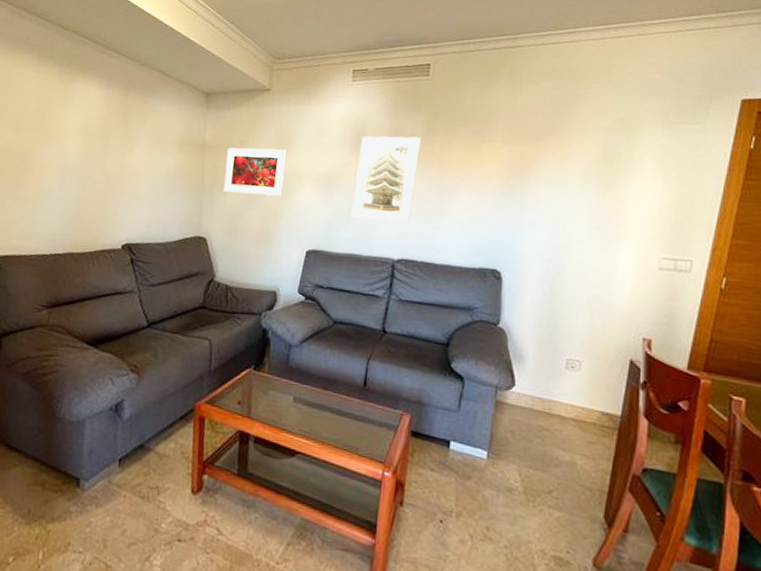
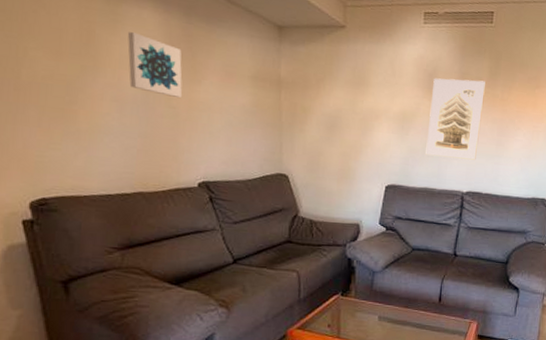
wall art: none [71,107,118,164] -> present [128,32,183,98]
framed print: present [223,147,288,197] -> none [303,84,365,135]

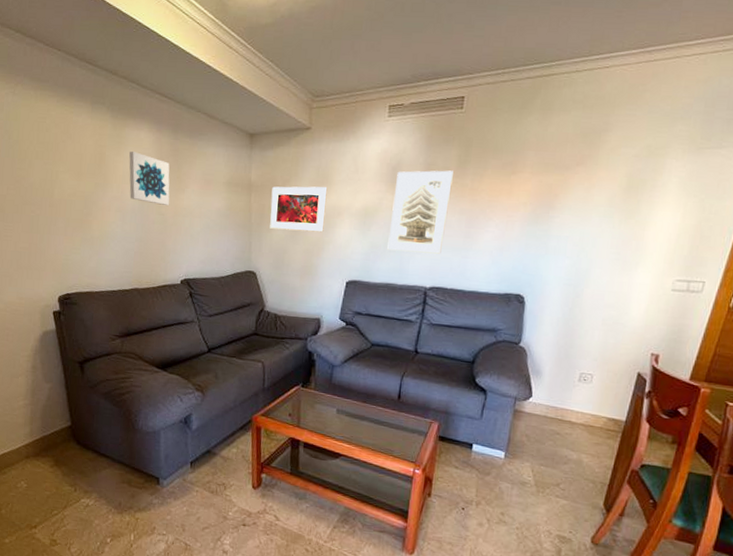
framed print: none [303,84,365,135] -> present [270,186,328,232]

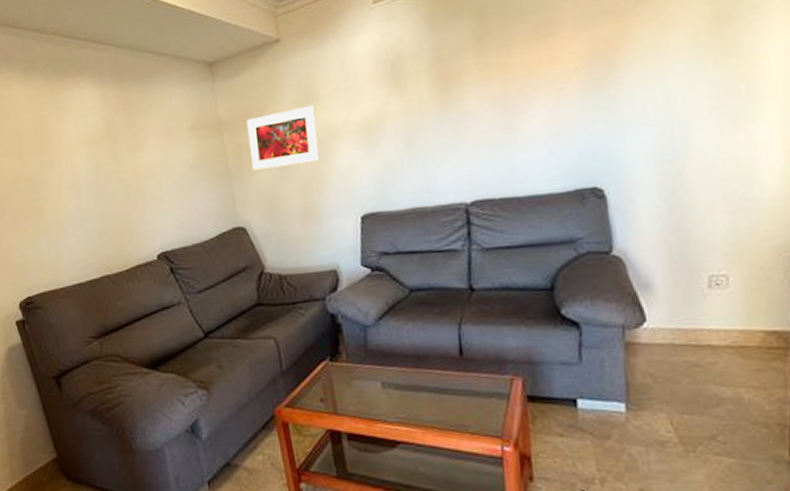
wall art: present [129,152,170,205] -> none [73,114,129,171]
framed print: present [387,170,453,254] -> none [398,49,477,166]

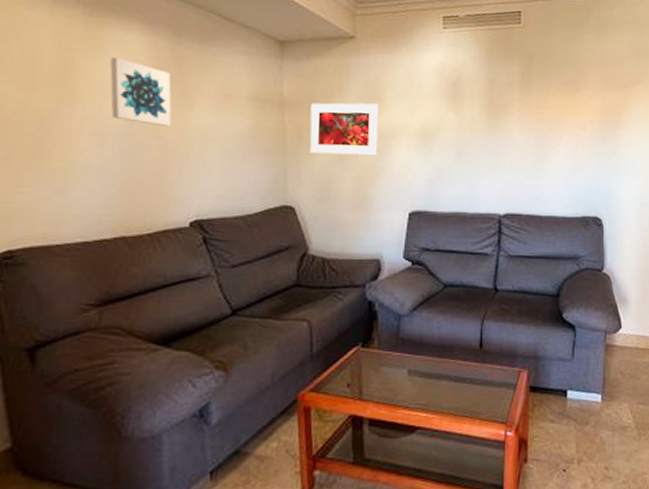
wall art: none [73,114,129,171] -> present [110,57,172,126]

